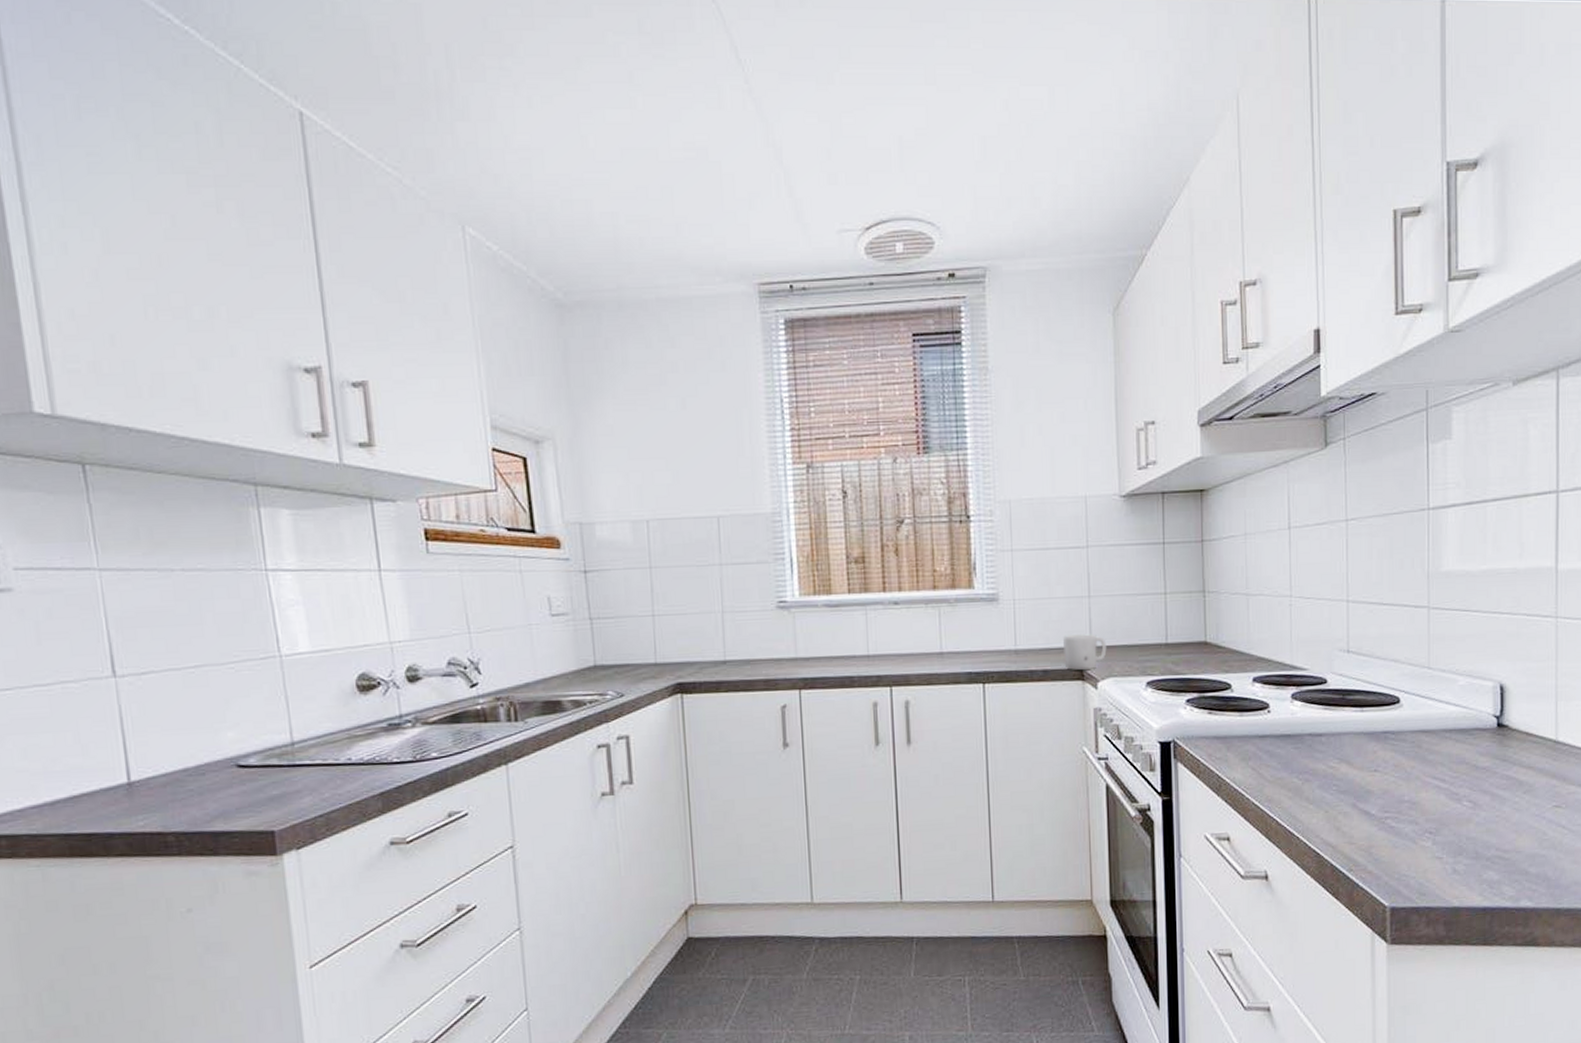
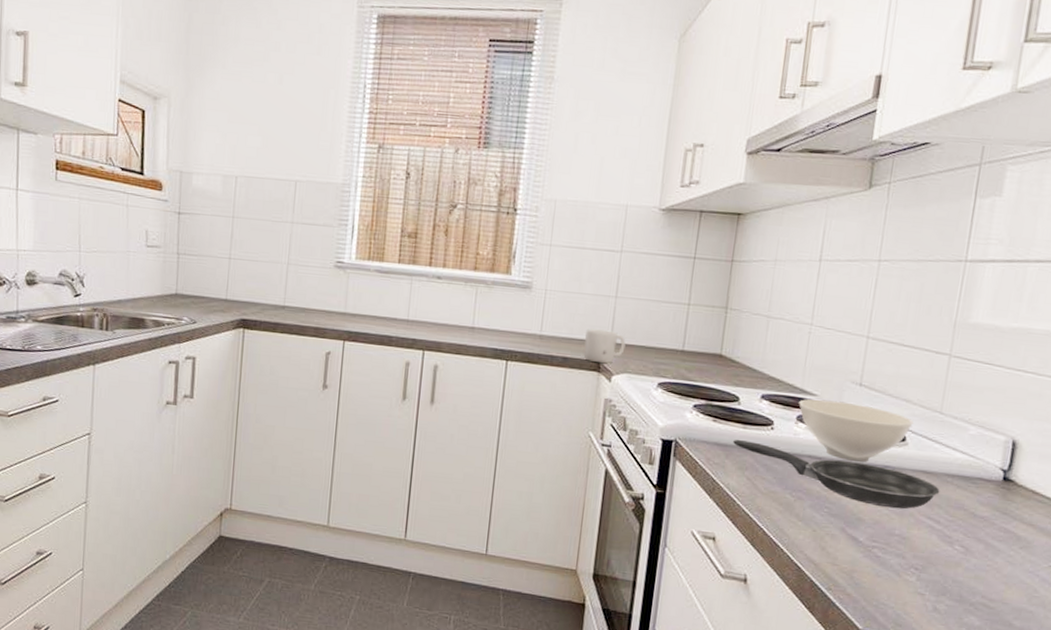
frying pan: none [1231,729,1441,775] -> present [732,440,940,509]
bowl: none [1291,672,1405,733] -> present [799,399,914,463]

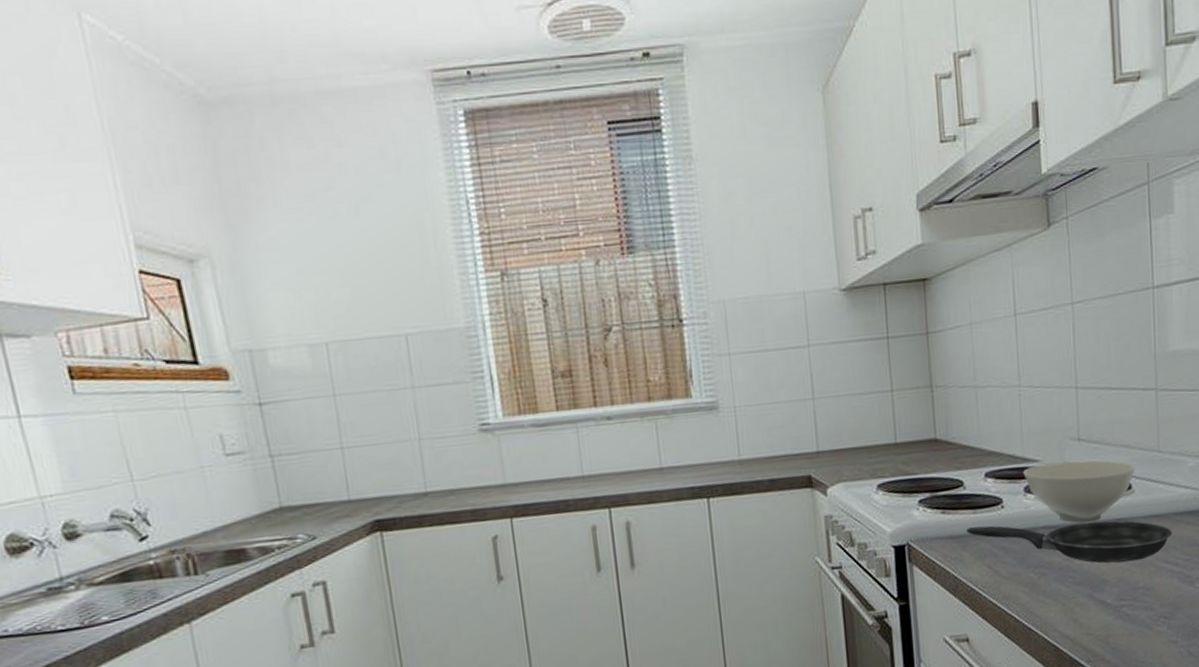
mug: present [583,328,626,364] -> none [787,438,835,478]

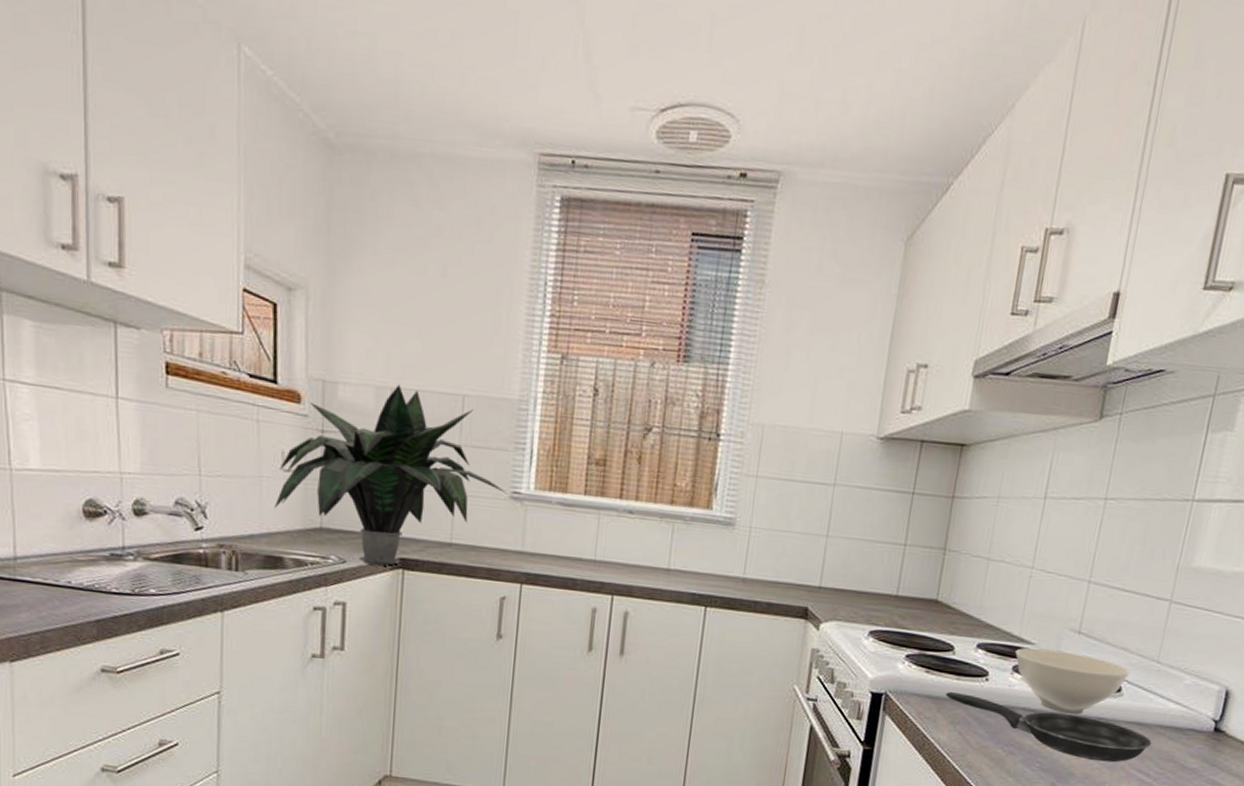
potted plant: none [220,337,474,535] -> present [274,384,506,566]

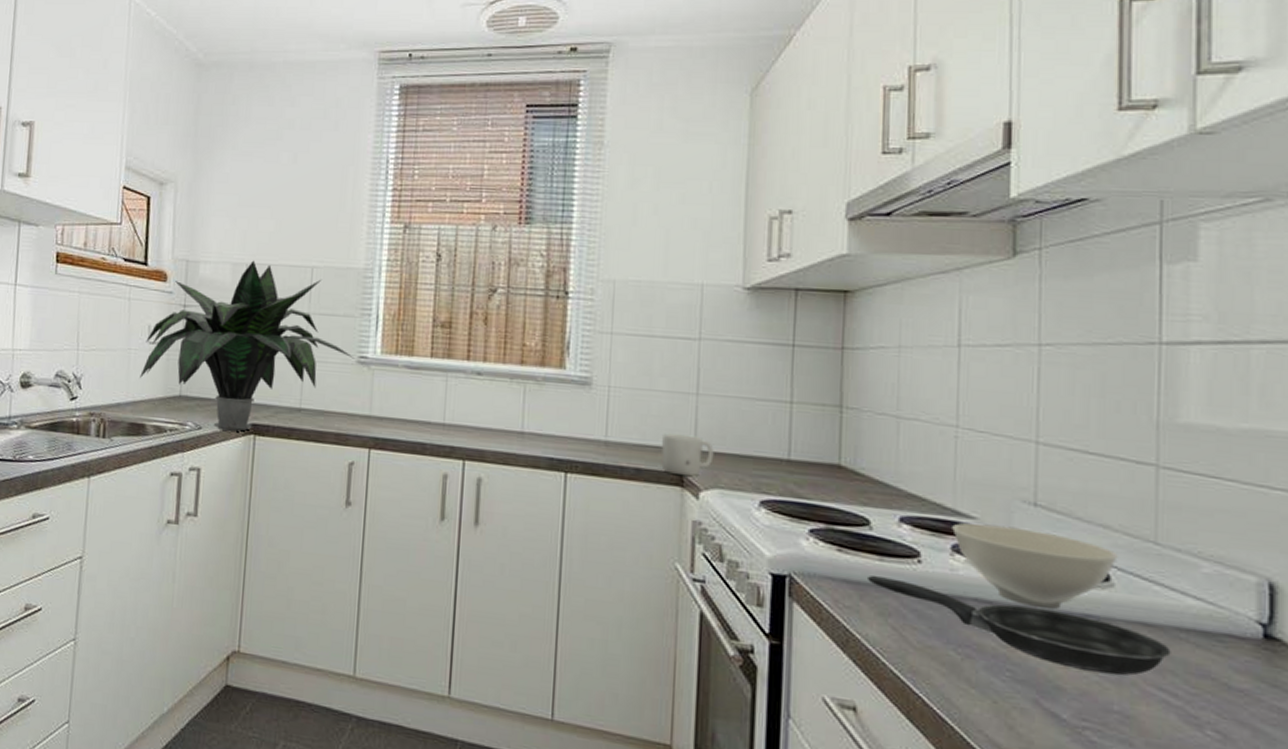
mug: none [790,571,836,610] -> present [661,433,714,477]

